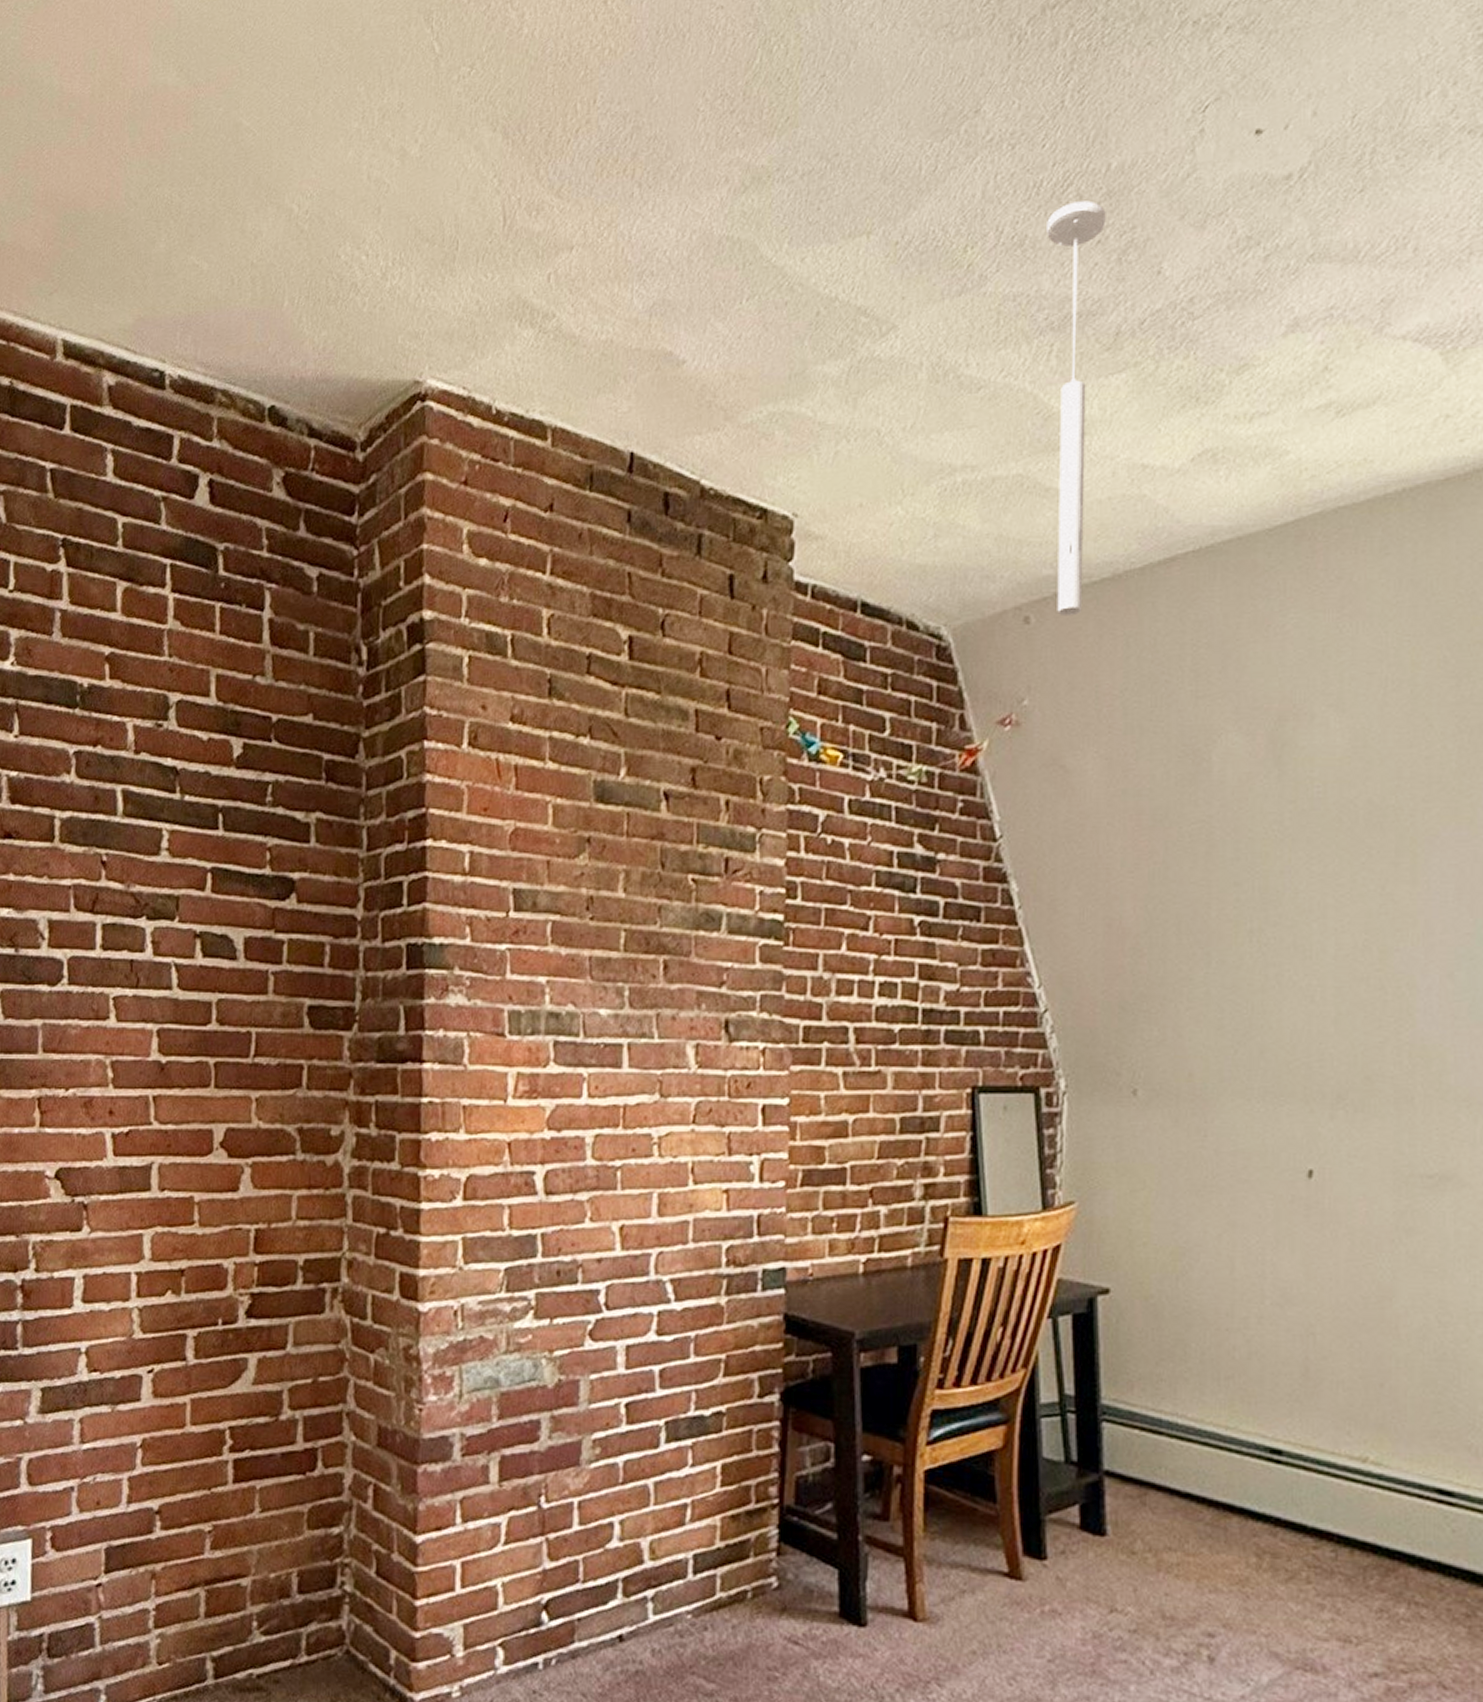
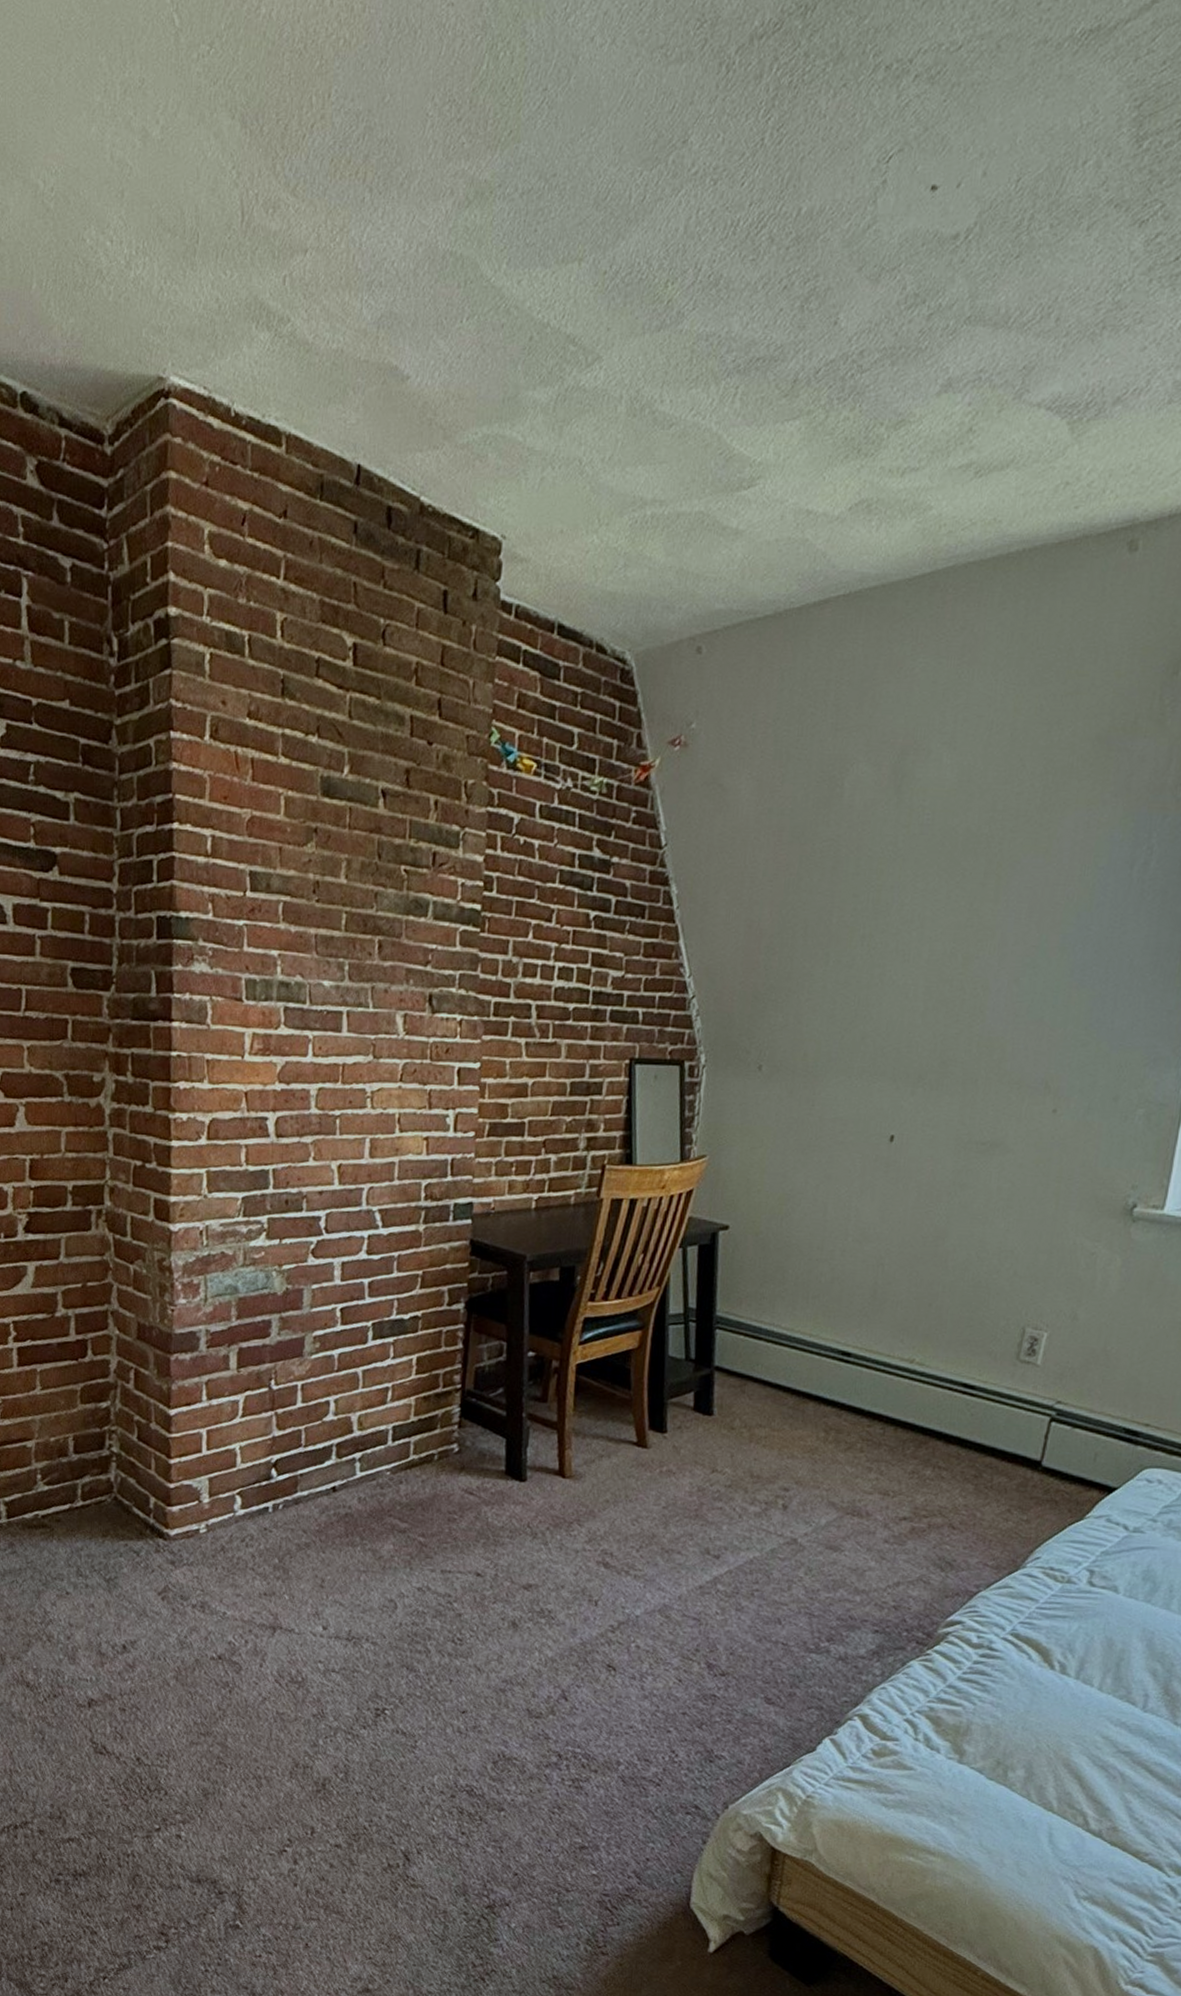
ceiling light: present [1047,200,1106,617] -> none [725,244,794,649]

